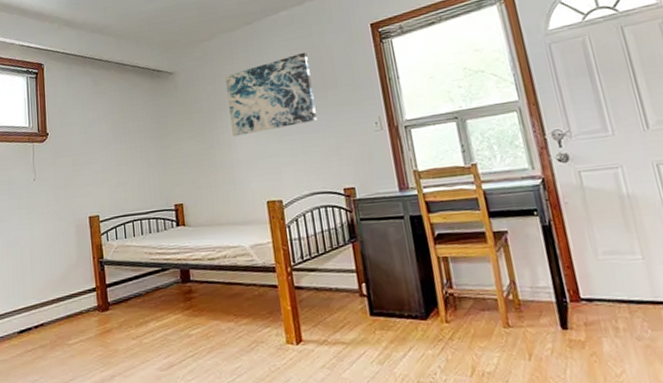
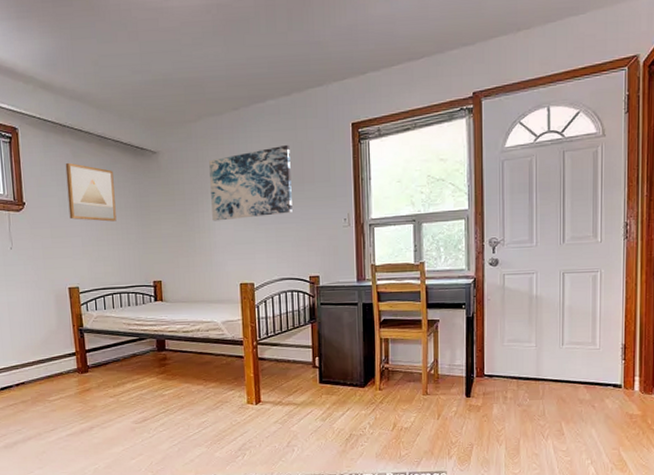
wall art: none [86,91,136,146] -> present [65,162,117,222]

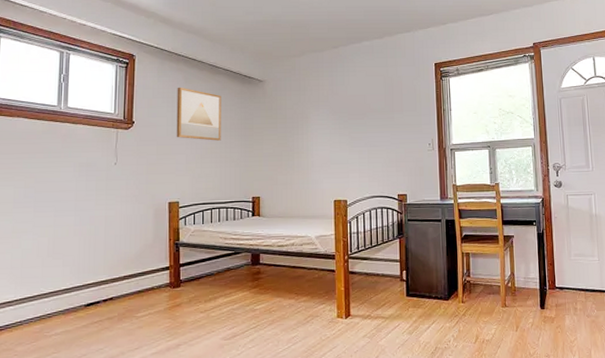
wall art: present [209,144,293,221] -> none [310,78,383,143]

